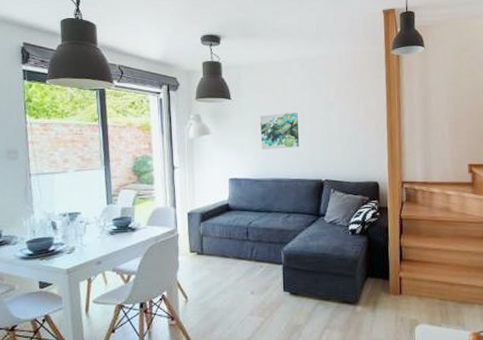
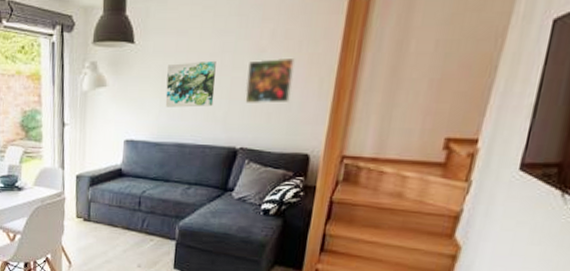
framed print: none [322,109,358,144] -> present [245,57,296,104]

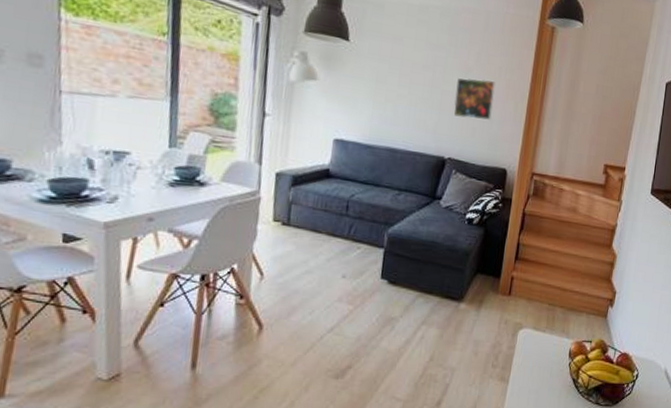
wall art: present [165,60,216,108] -> none [378,68,429,115]

